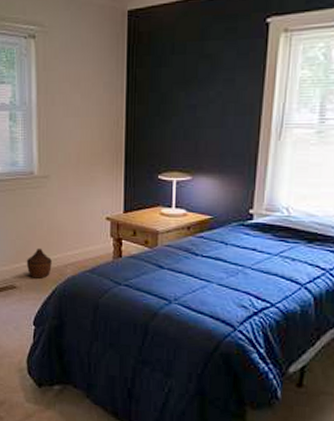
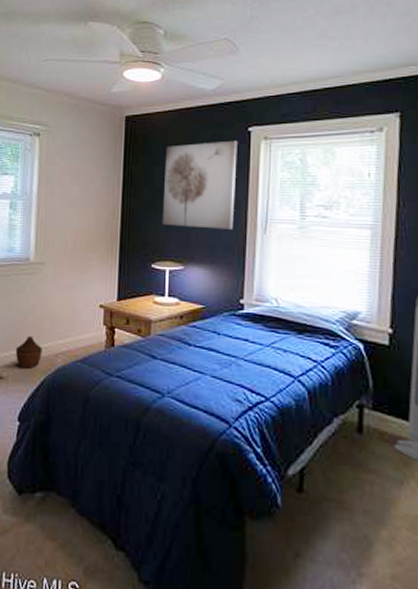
wall art: none [169,34,254,136] -> present [162,140,237,229]

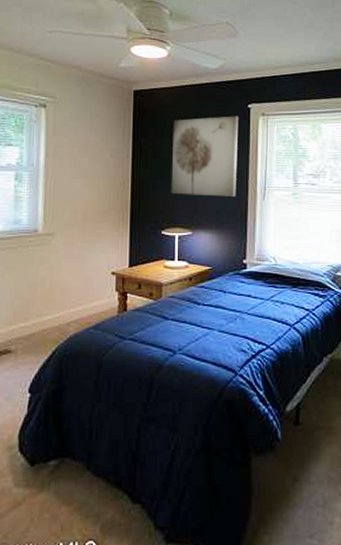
woven basket: present [15,335,42,369] -> none [24,306,53,340]

